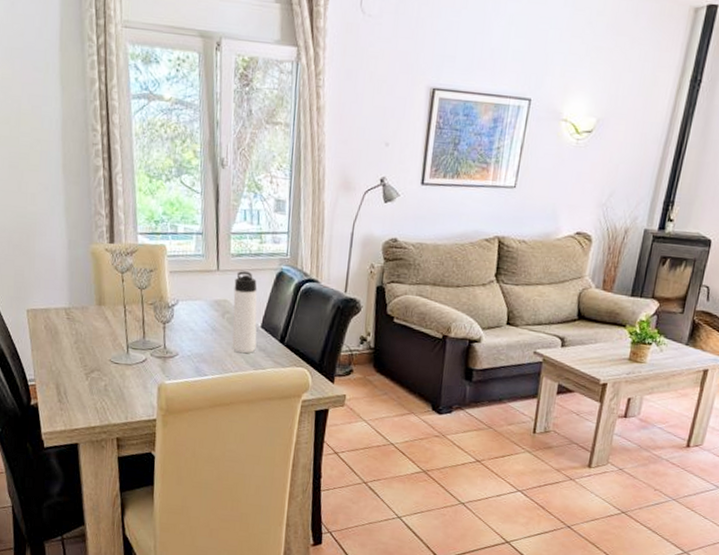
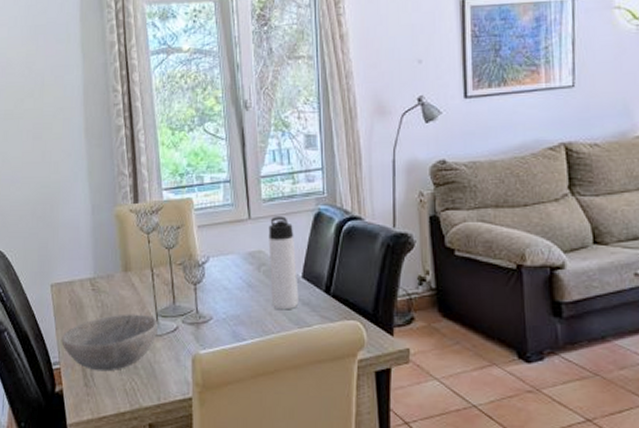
bowl: none [37,342,128,392] -> present [61,314,158,372]

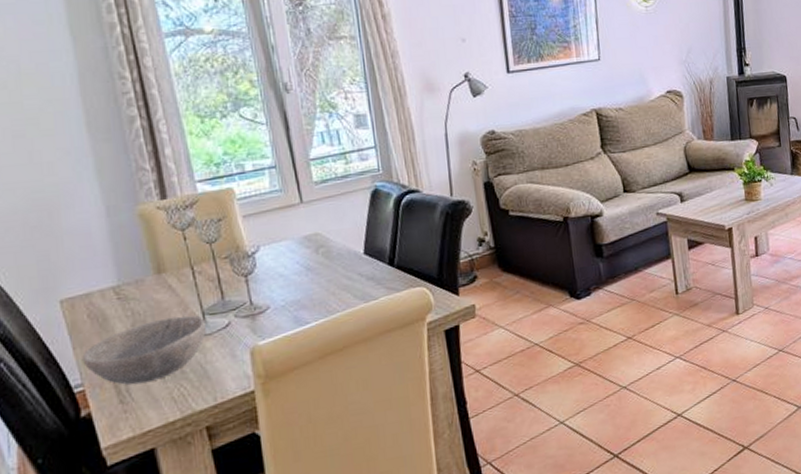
thermos bottle: present [268,216,299,310] -> none [323,197,363,289]

